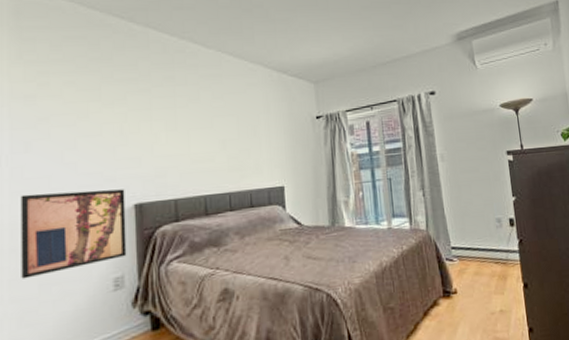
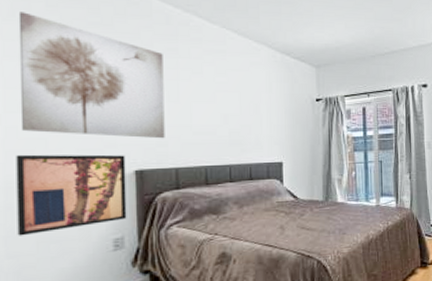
wall art: none [25,54,164,171] -> present [18,12,165,139]

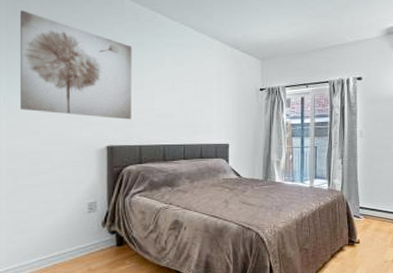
wall art: present [16,154,127,236] -> none [15,129,99,196]

